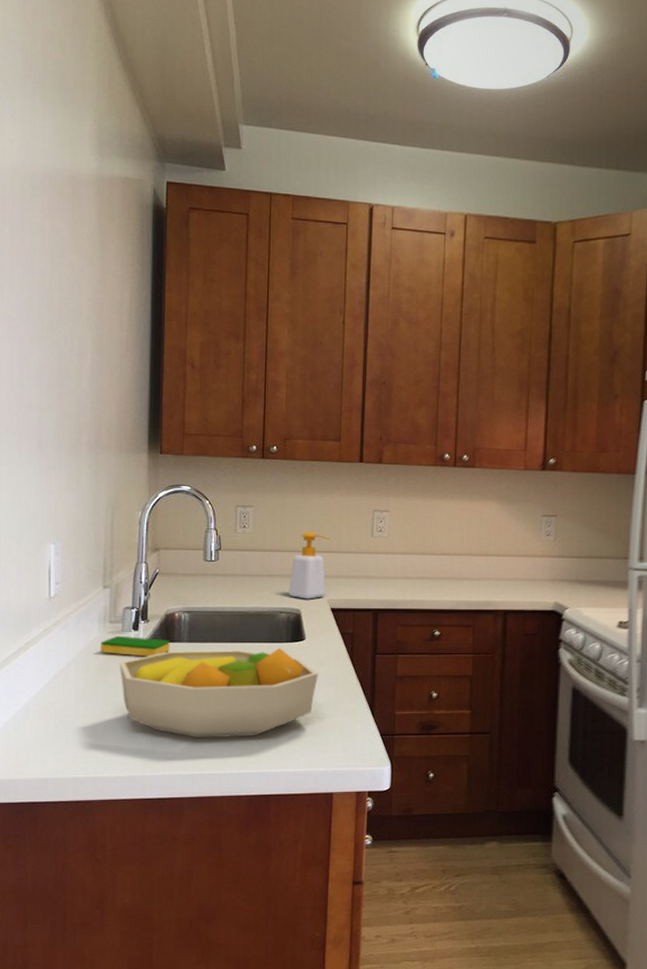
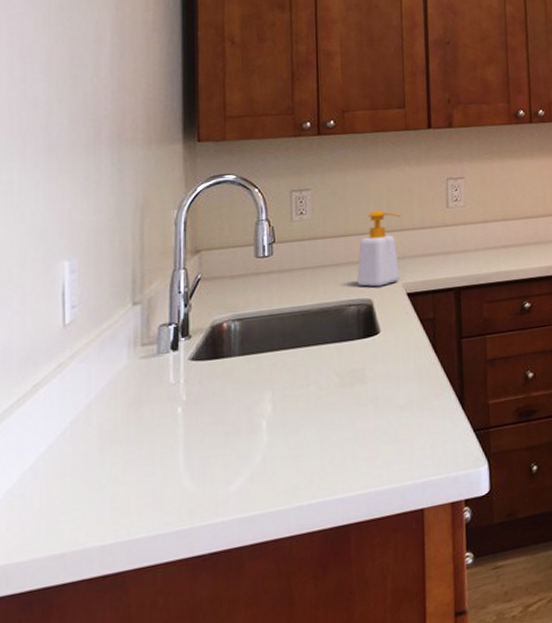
dish sponge: present [100,635,170,657] -> none [131,356,218,384]
fruit bowl: present [119,647,319,739] -> none [155,346,398,470]

